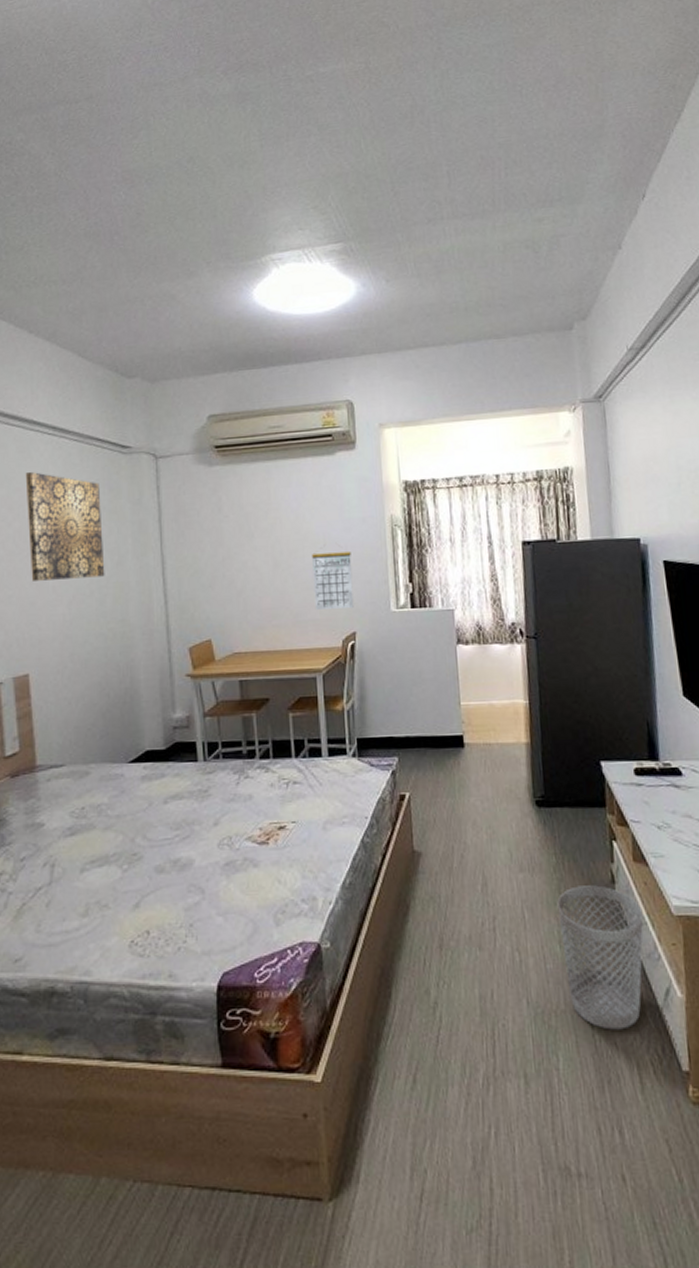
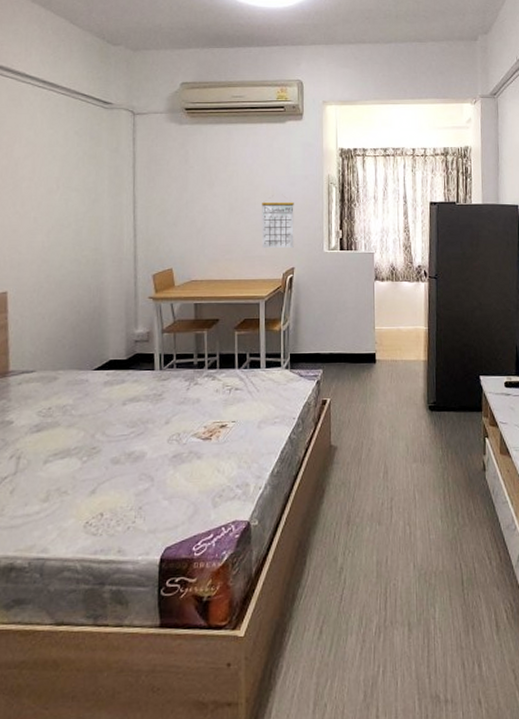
wall art: present [25,472,105,581] -> none [14,118,83,212]
wastebasket: present [557,885,644,1030] -> none [441,472,506,586]

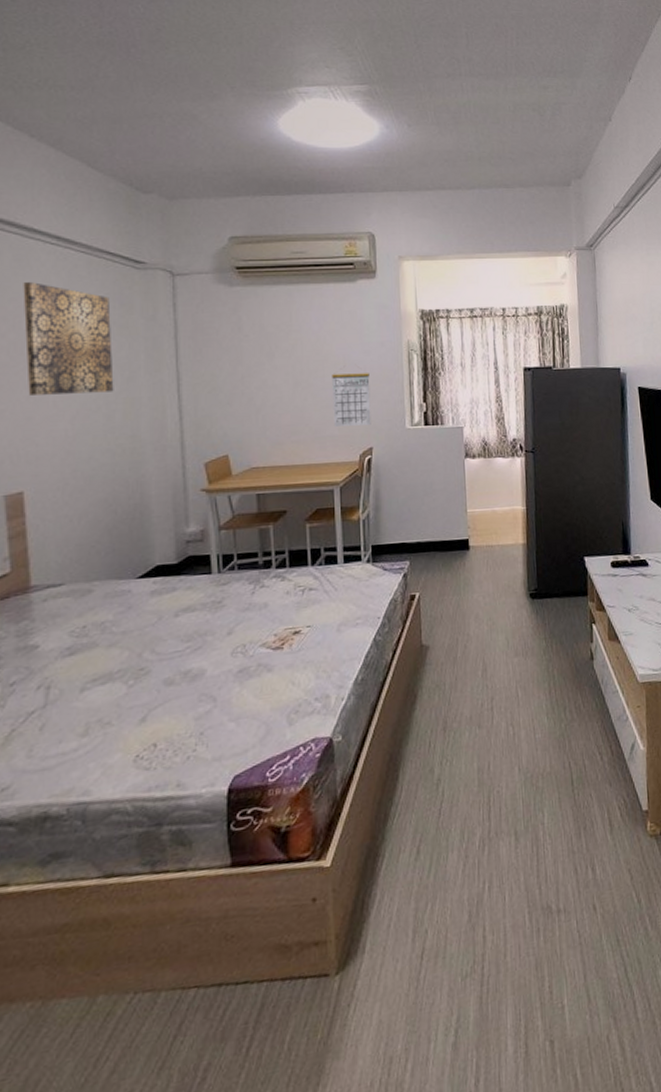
wall art: none [14,118,83,212] -> present [23,282,114,395]

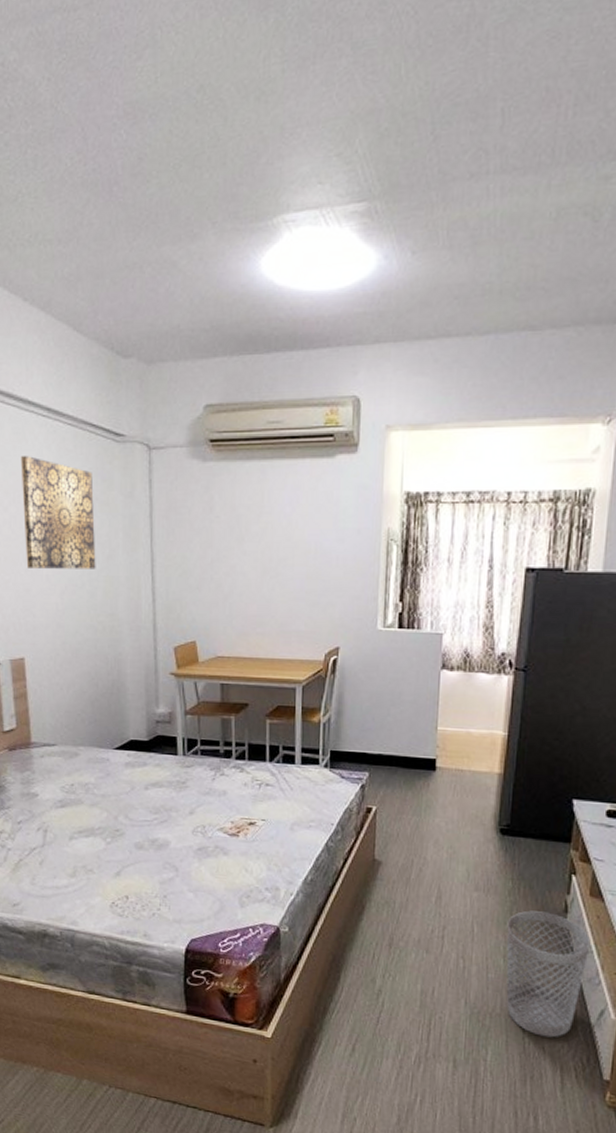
calendar: present [332,373,371,427] -> none [300,562,342,624]
wastebasket: none [546,663,616,785] -> present [506,910,591,1038]

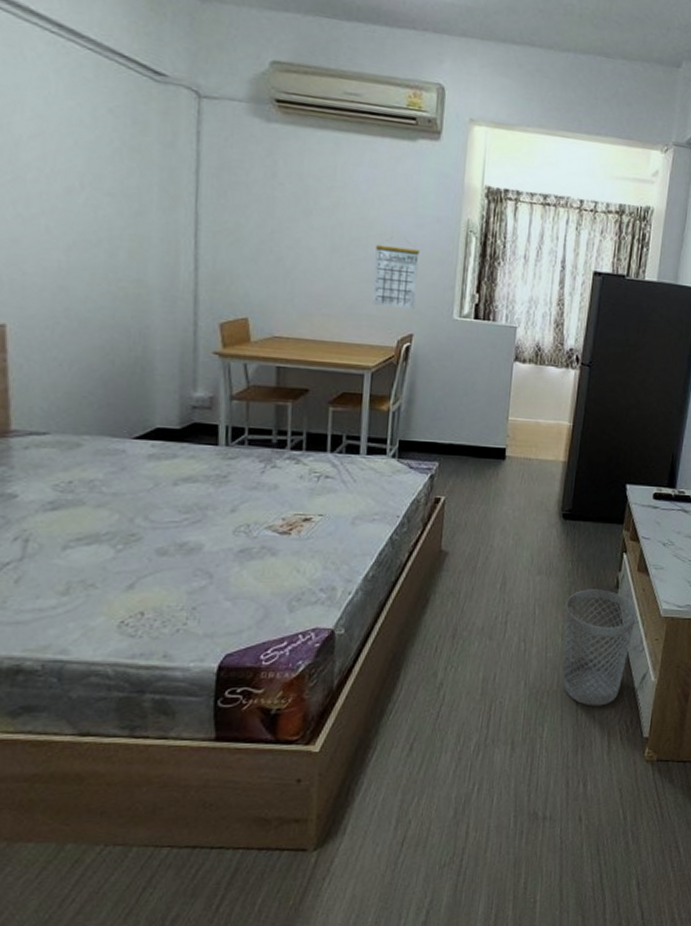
wall art: present [20,456,96,569] -> none [13,75,121,225]
calendar: none [300,562,342,624] -> present [372,244,419,310]

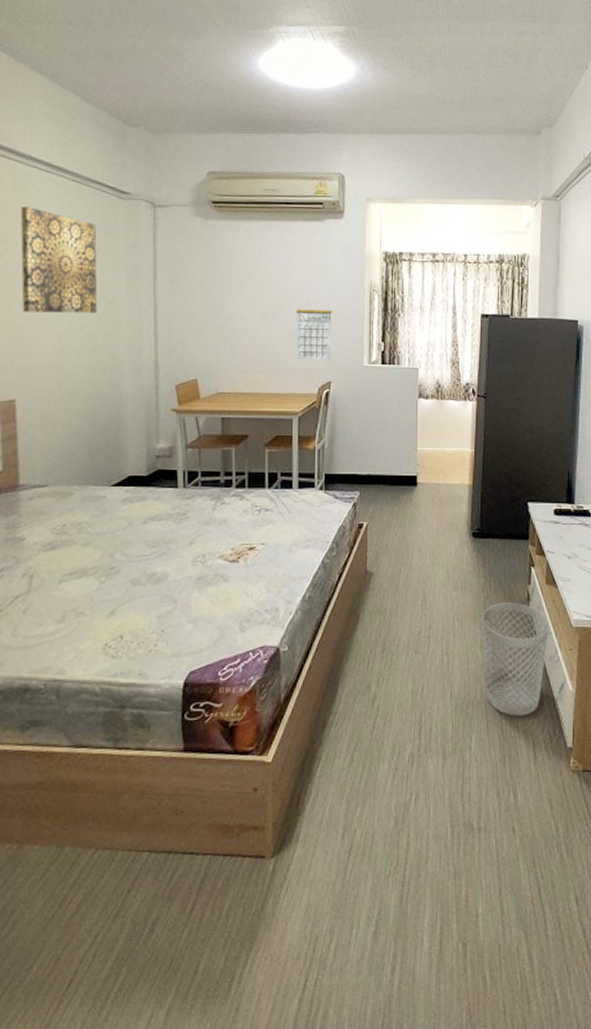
wall art: none [13,75,121,225] -> present [20,207,98,313]

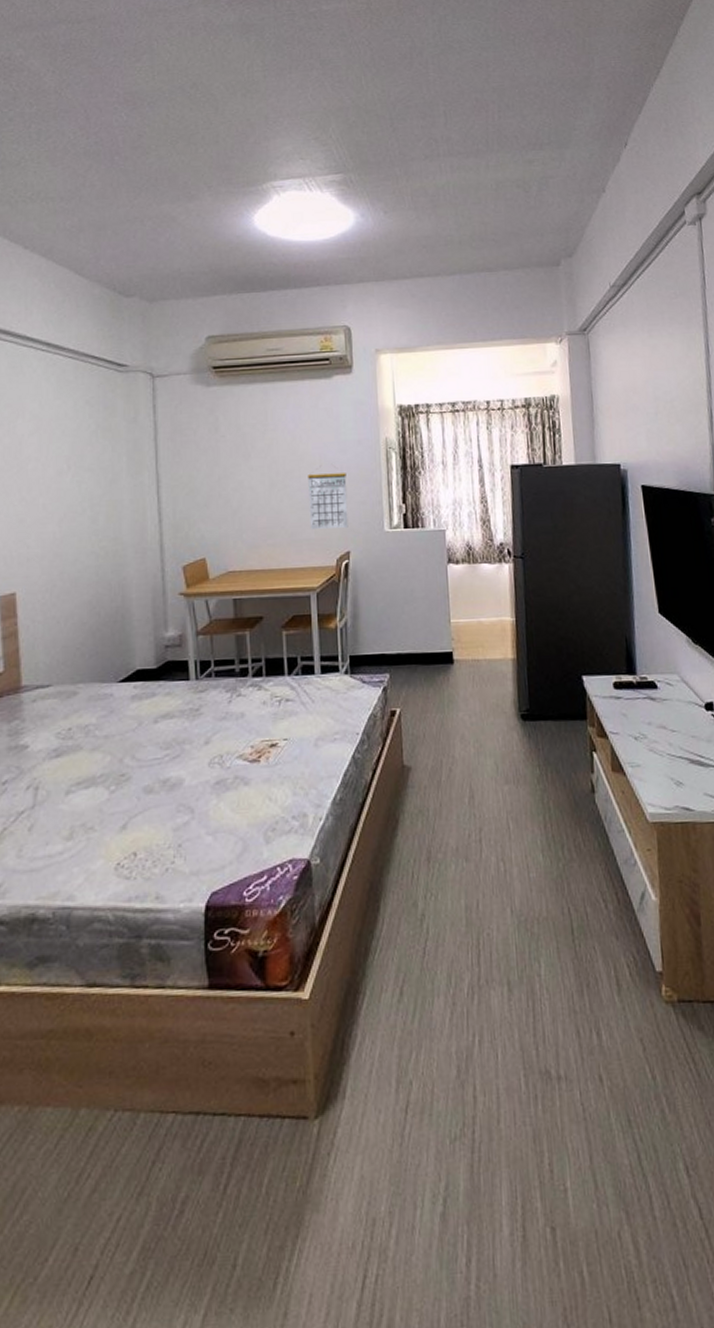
wall art: present [20,207,98,313] -> none [17,388,98,498]
wastebasket: present [482,602,549,717] -> none [540,795,621,935]

